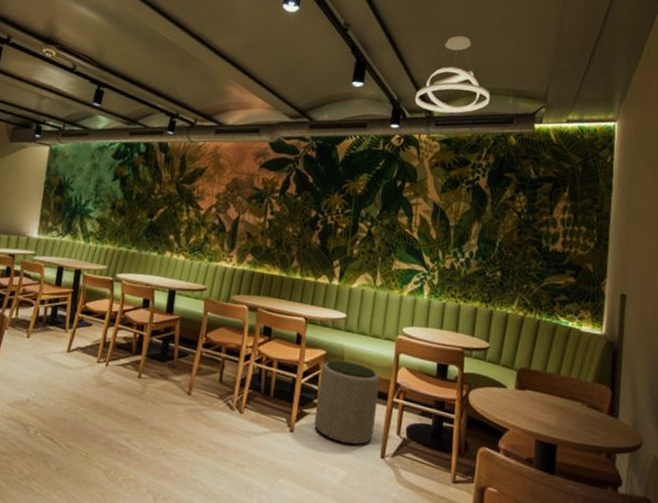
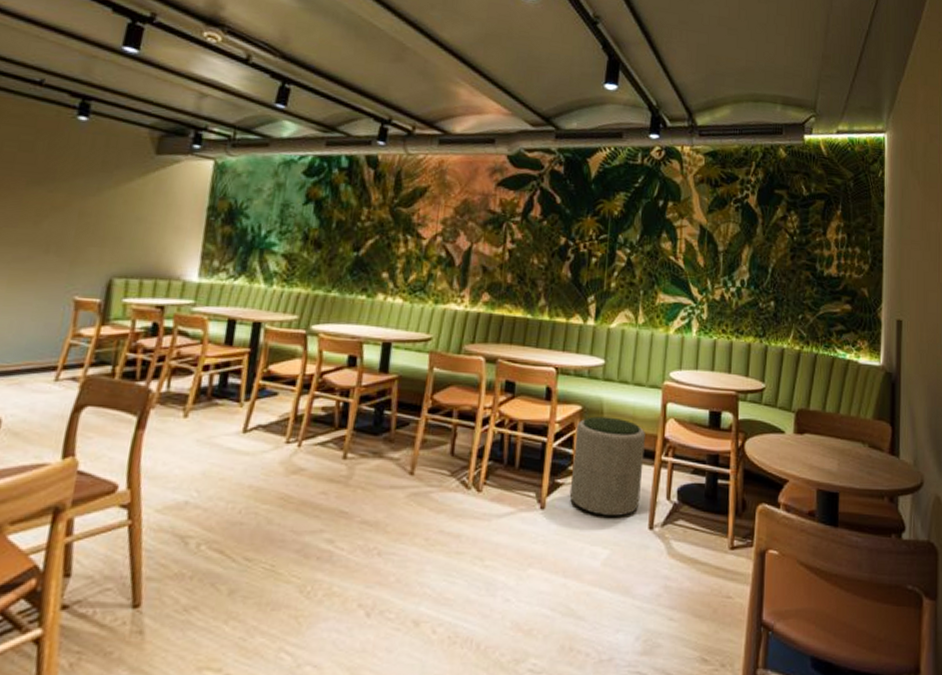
pendant light: present [414,35,490,113] -> none [676,34,757,122]

